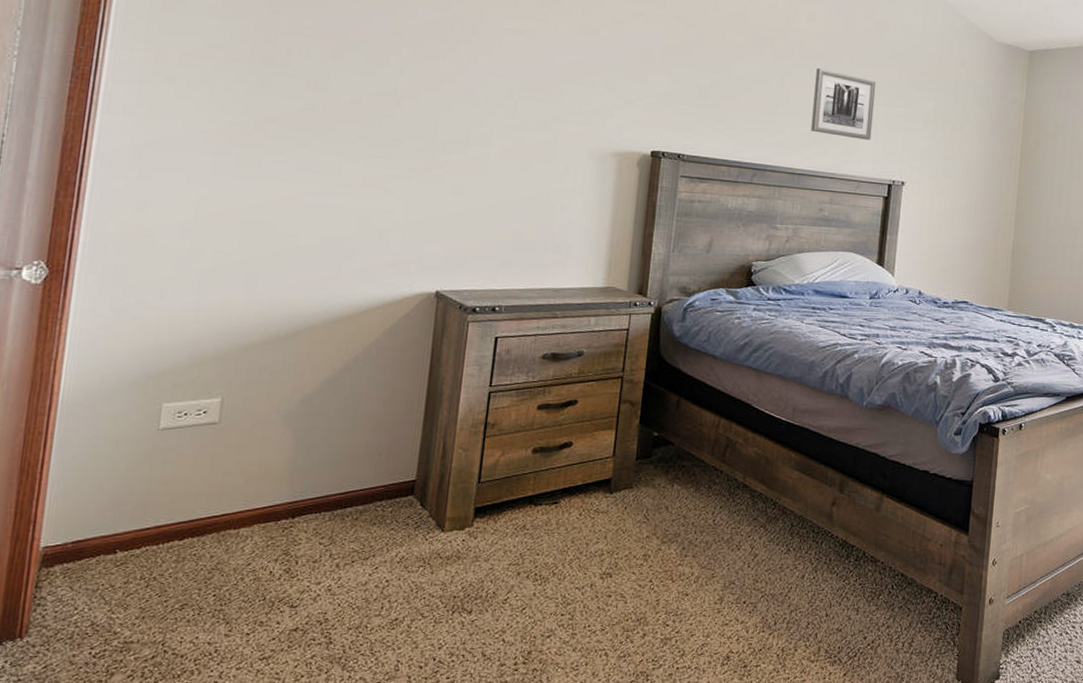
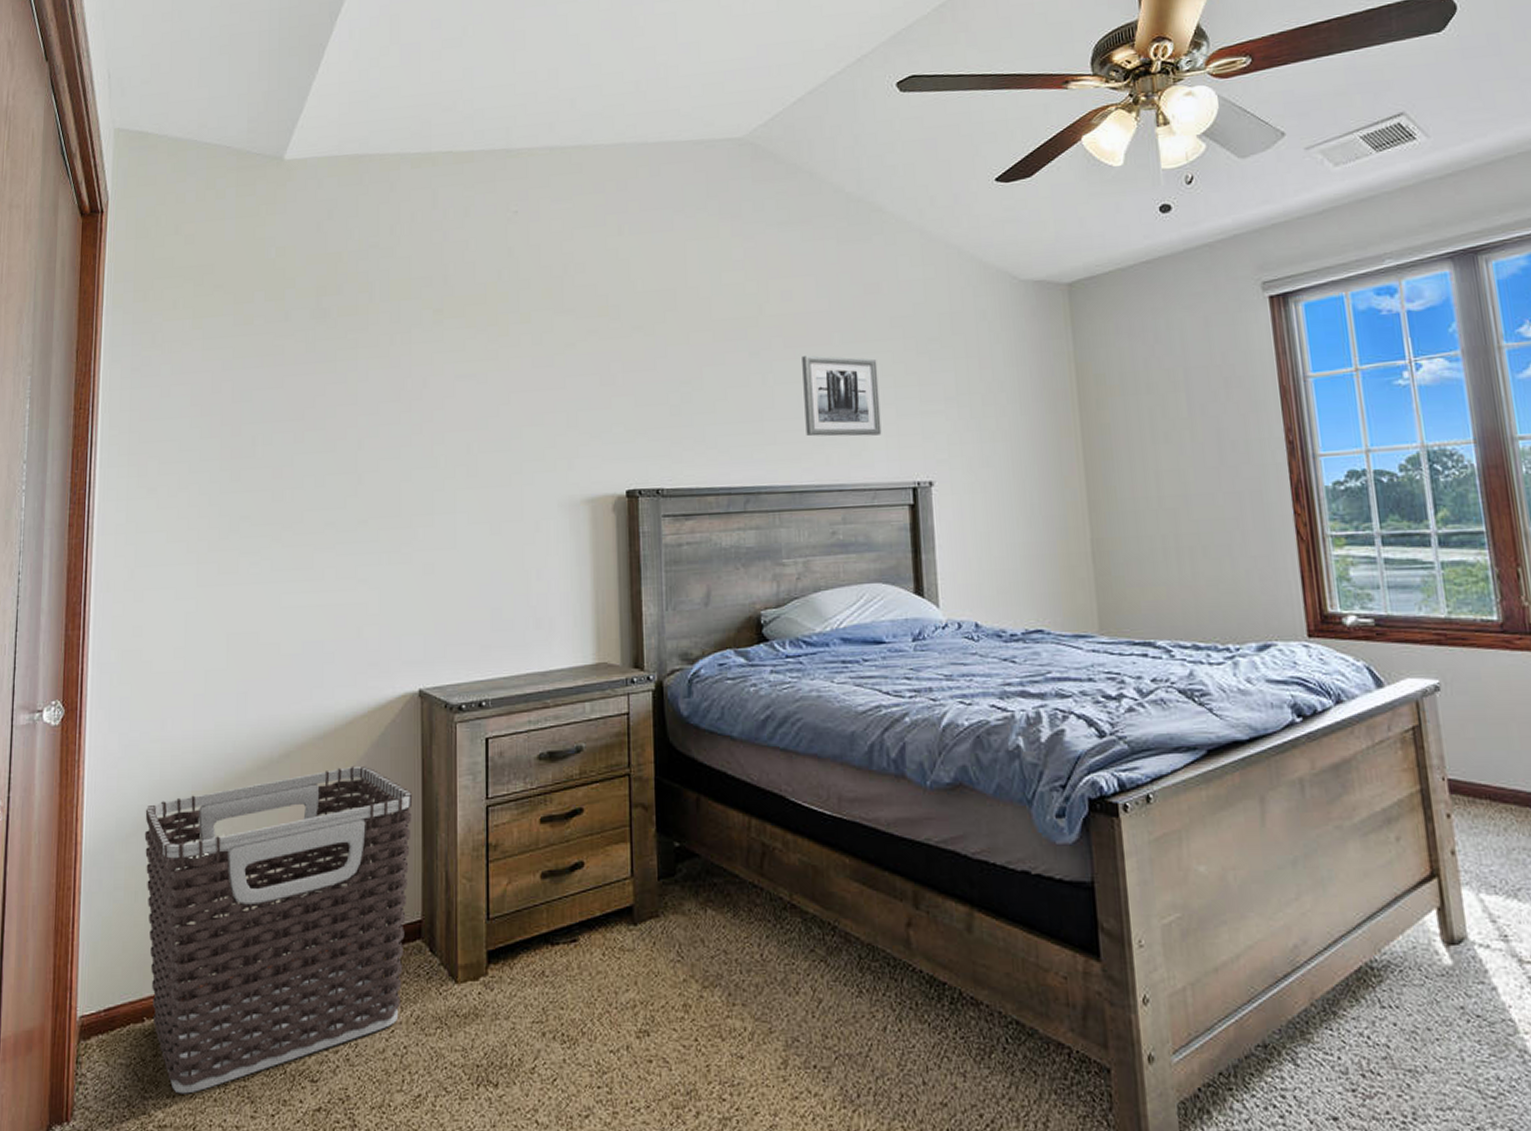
clothes hamper: none [126,348,420,616] -> present [144,765,413,1094]

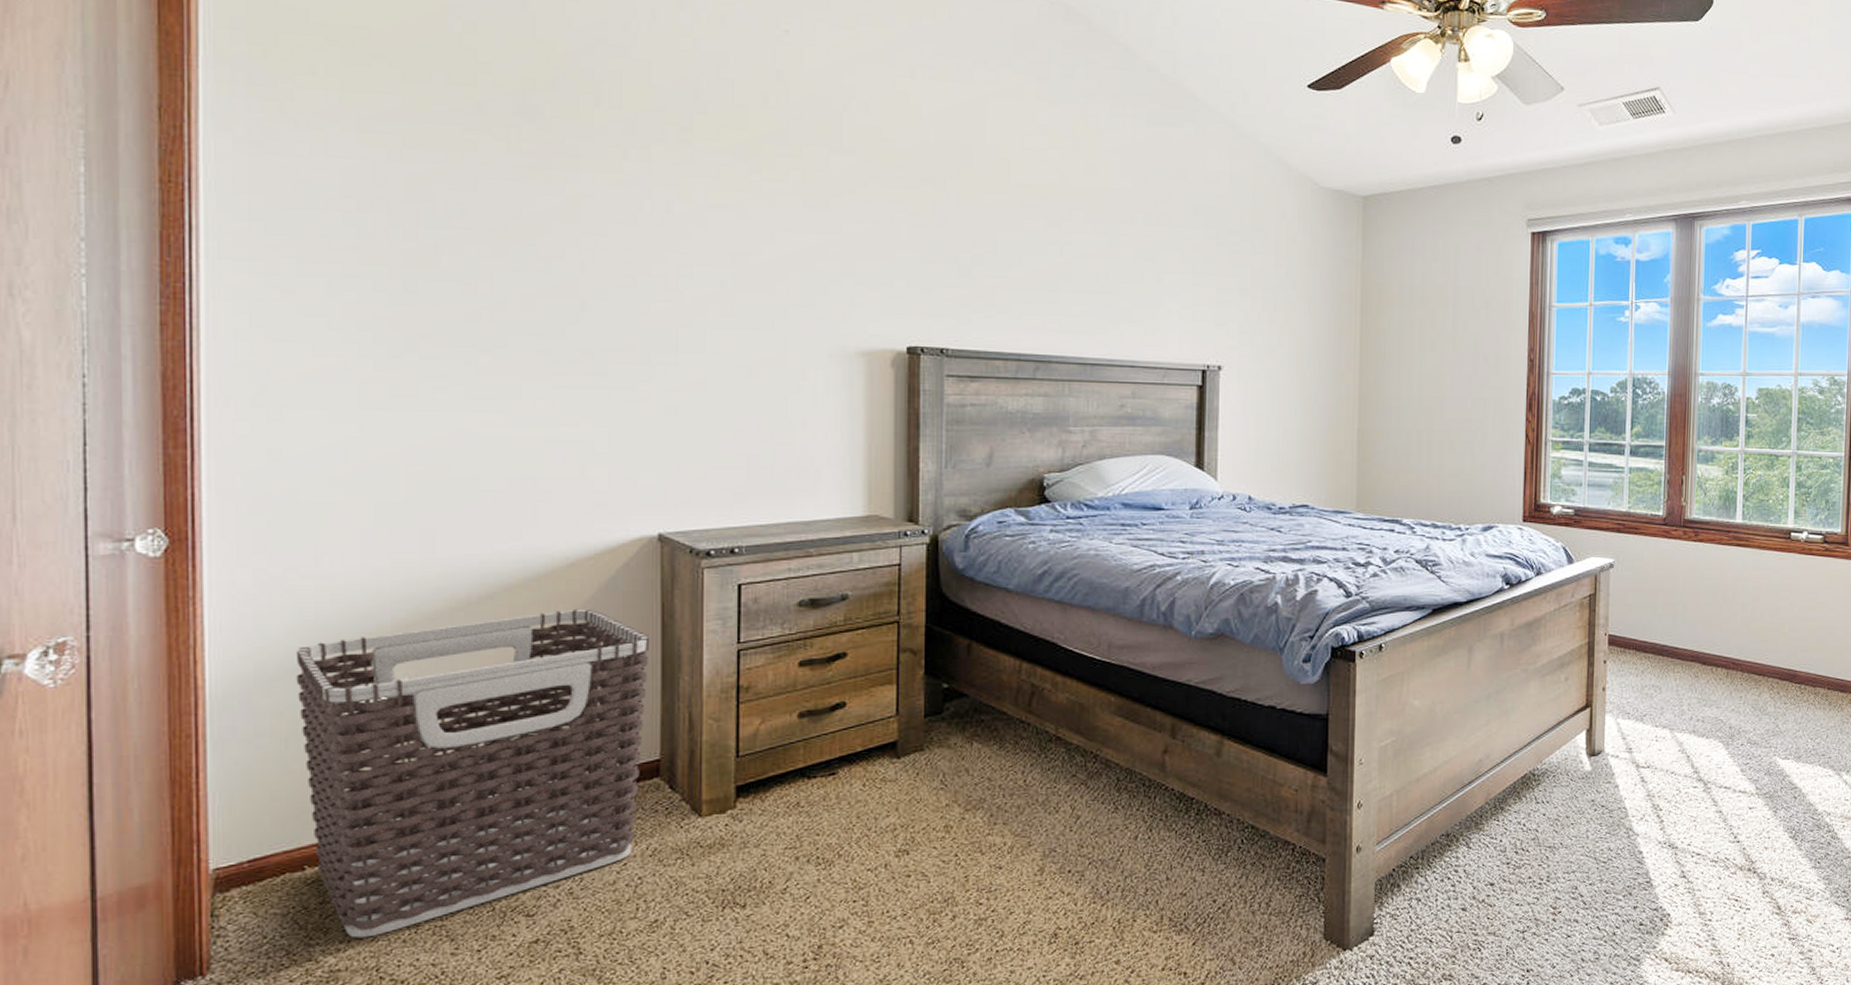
wall art: present [802,355,882,437] -> none [1102,232,1178,318]

